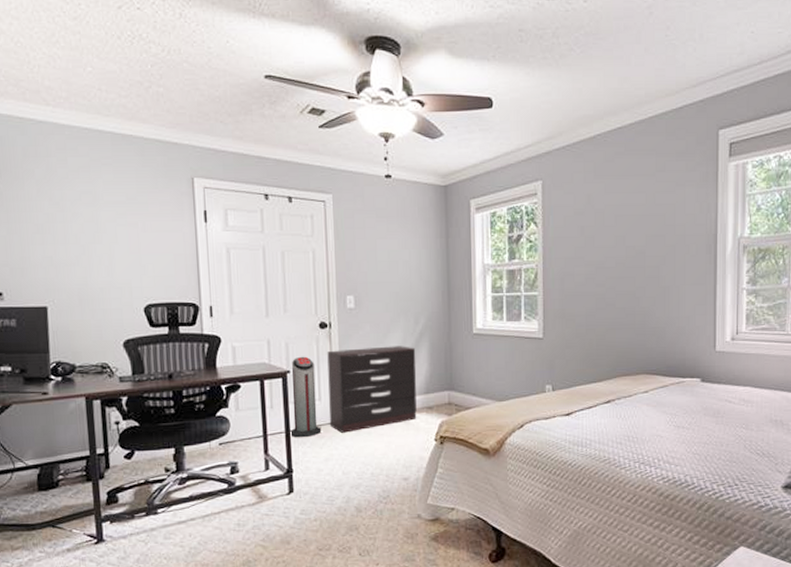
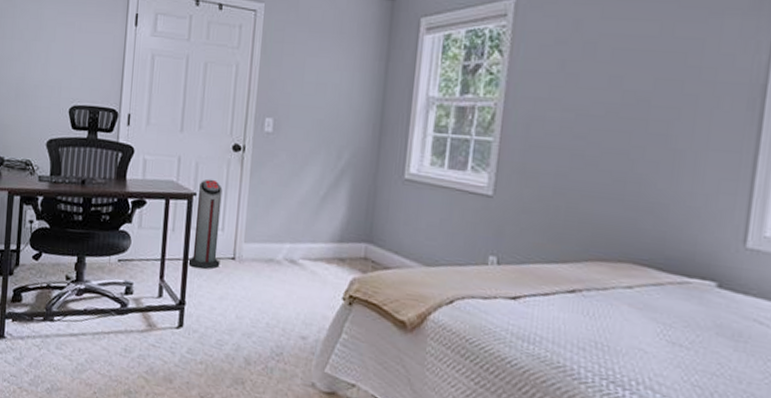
dresser: present [327,346,417,433] -> none [229,177,334,272]

